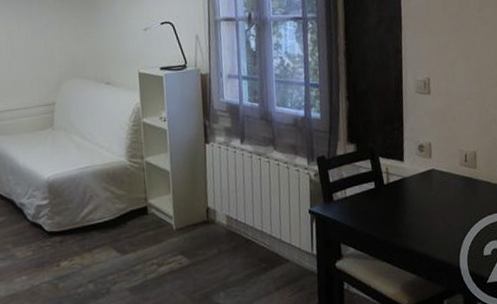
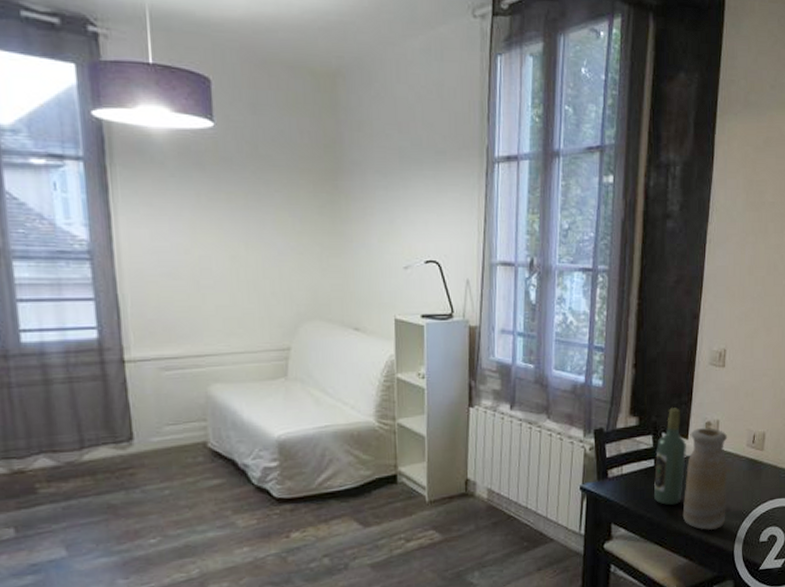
wine bottle: none [375,133,404,224] -> present [654,408,686,506]
vase: none [405,150,448,247] -> present [682,428,728,531]

